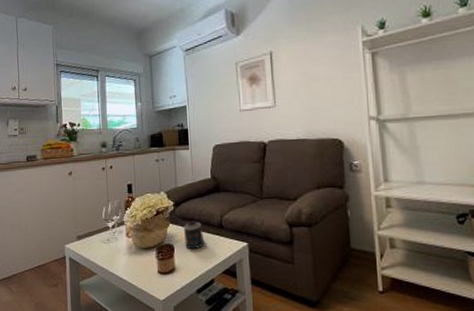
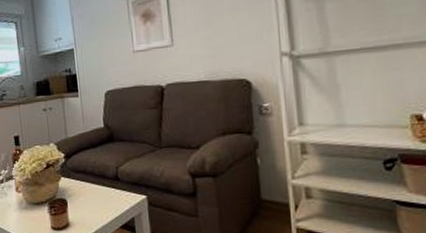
candle: present [183,221,205,250] -> none [76,173,100,204]

